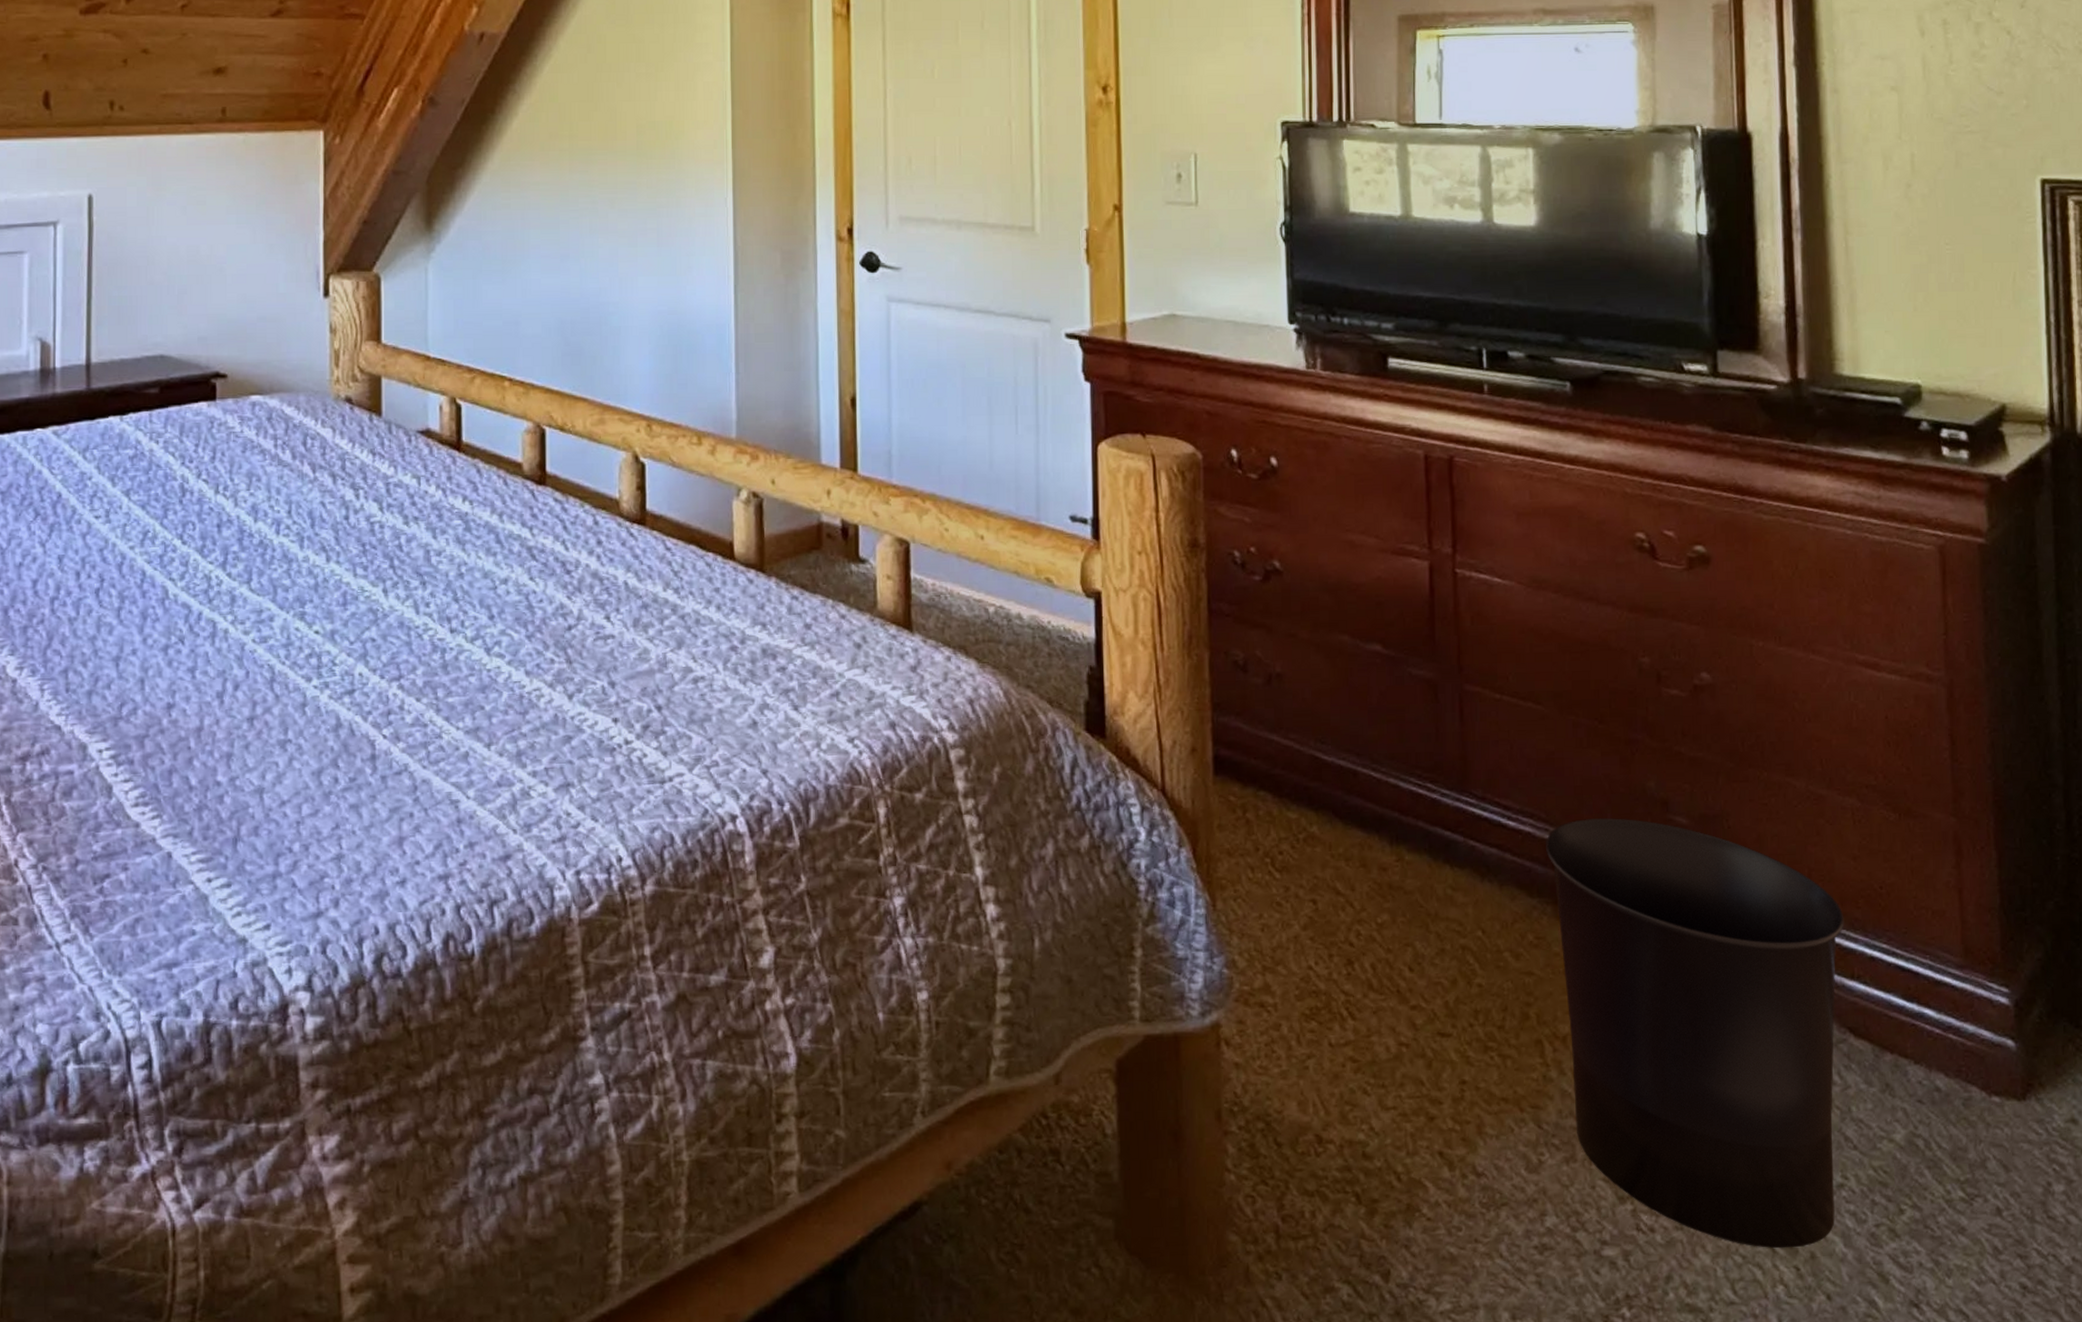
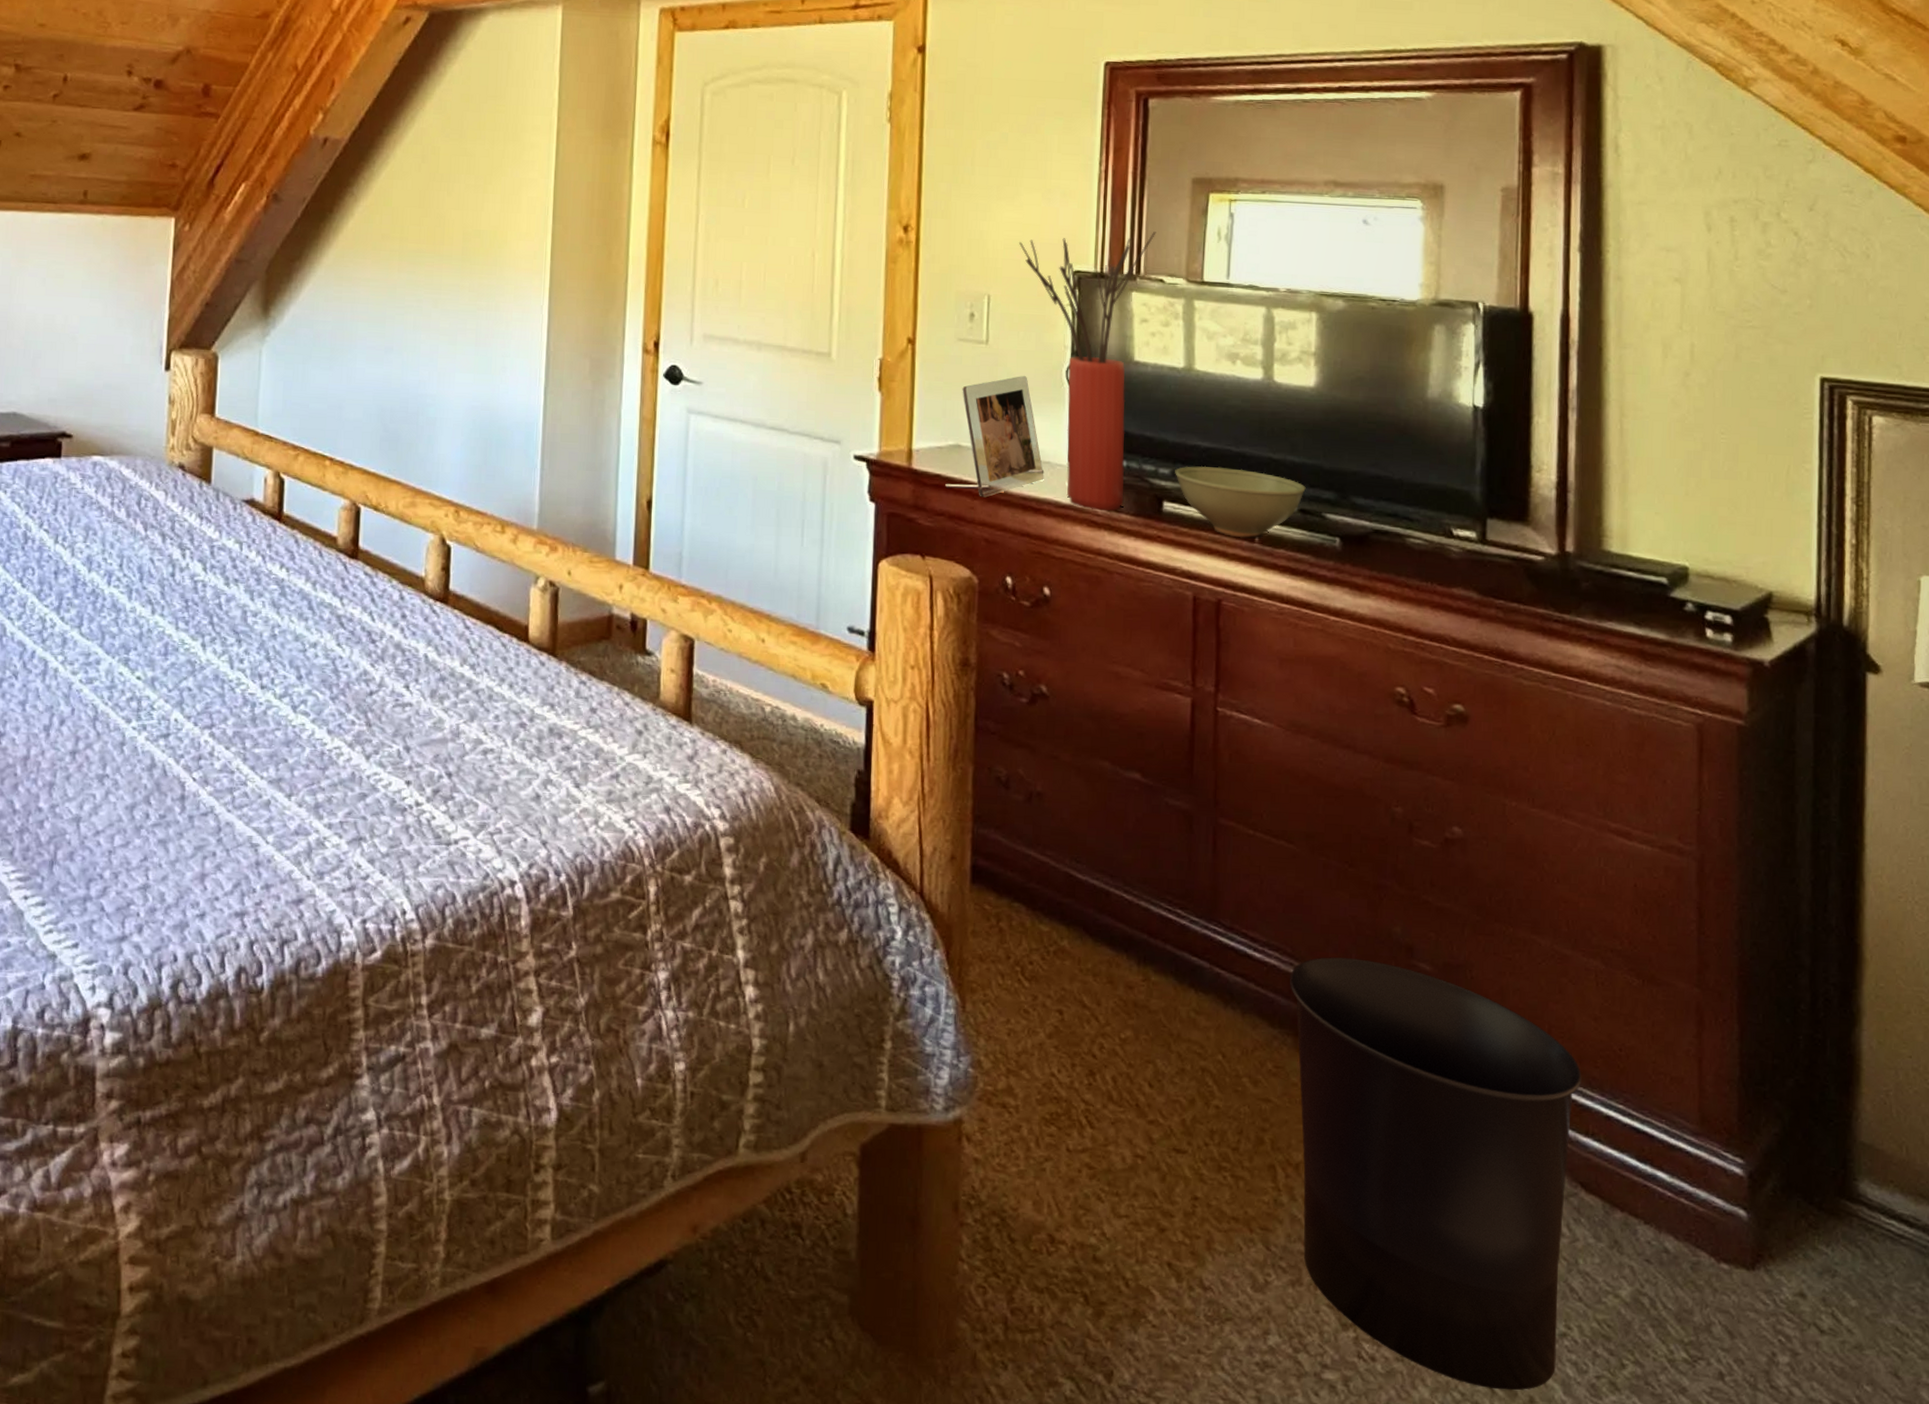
photo frame: none [1162,235,1264,368] -> present [945,375,1044,498]
vase: none [1222,75,1365,373] -> present [1018,232,1156,511]
bowl: none [1398,317,1533,390] -> present [1175,466,1306,539]

